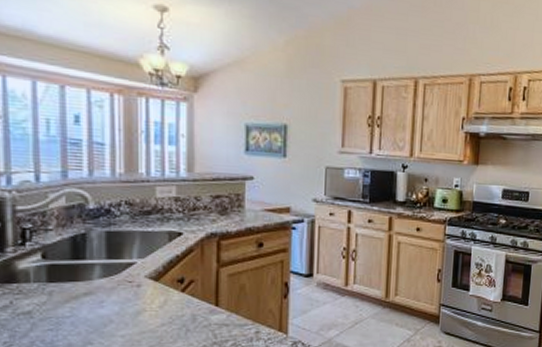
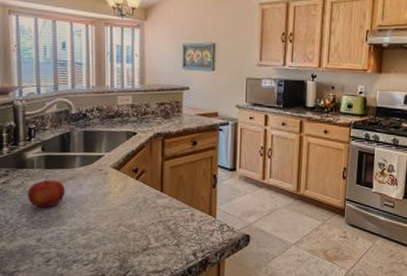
fruit: none [19,297,79,335] -> present [28,179,66,208]

